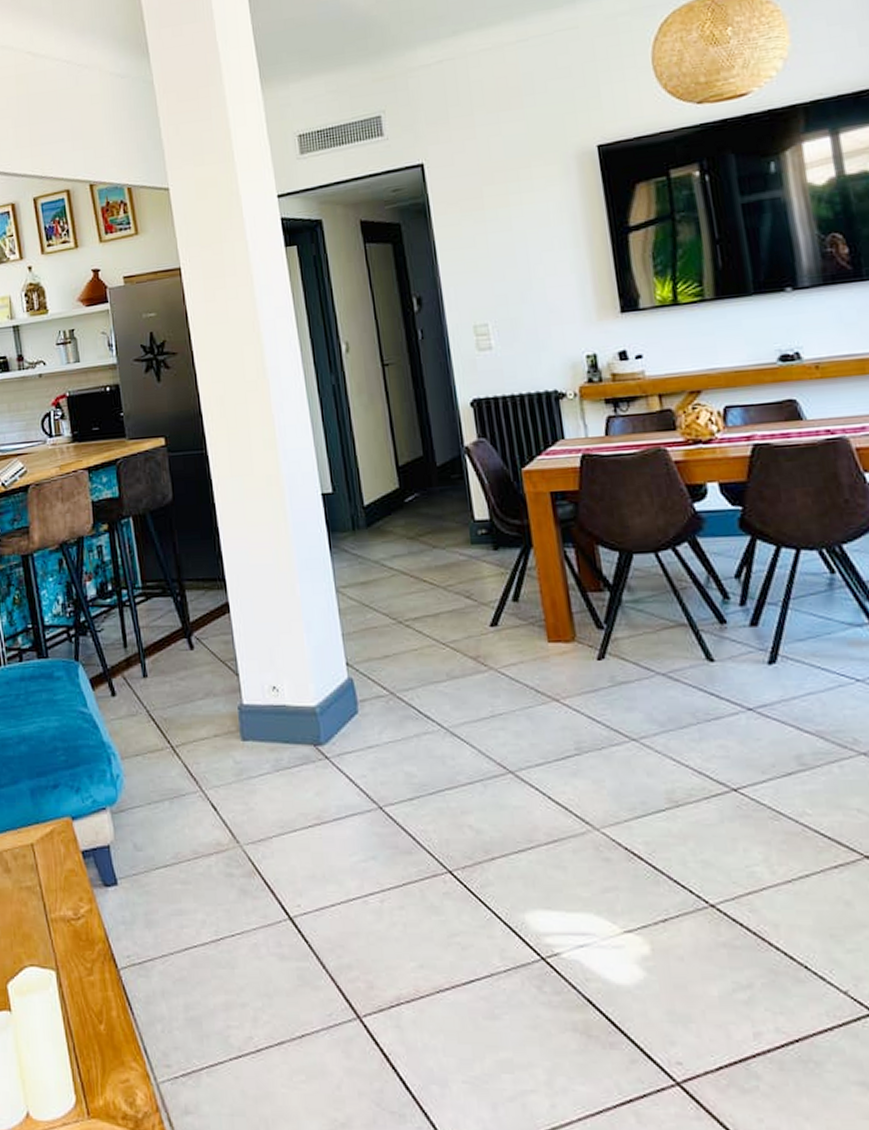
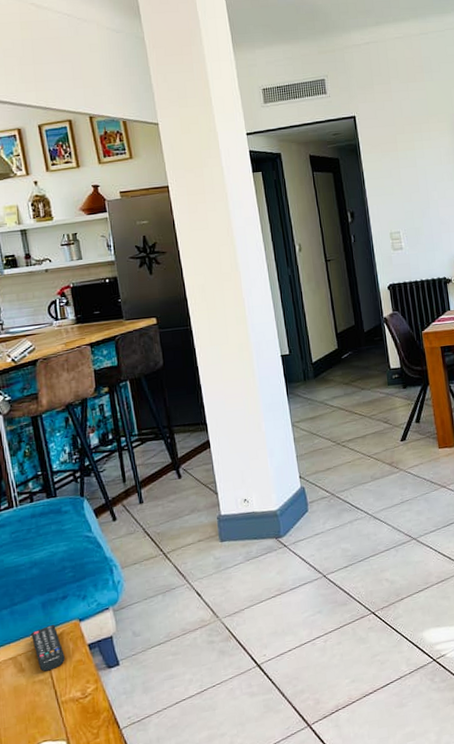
remote control: none [18,819,55,877] -> present [31,625,65,672]

